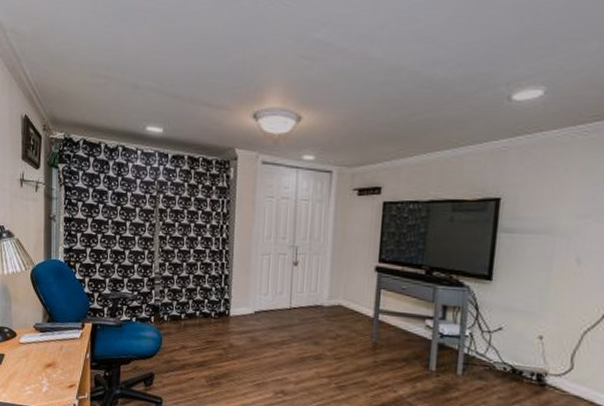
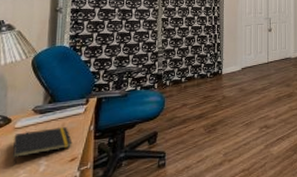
notepad: none [19,348,71,381] -> present [12,127,73,166]

